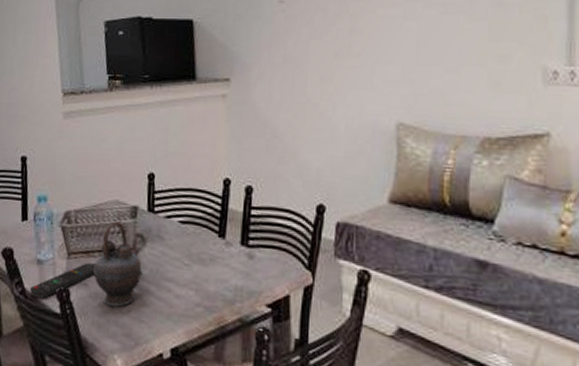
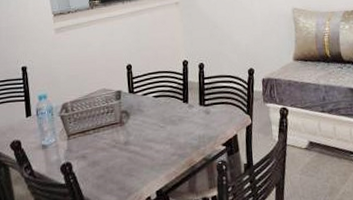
remote control: present [29,262,96,299] -> none [37,139,91,176]
teapot: present [93,221,144,307] -> none [90,104,130,170]

